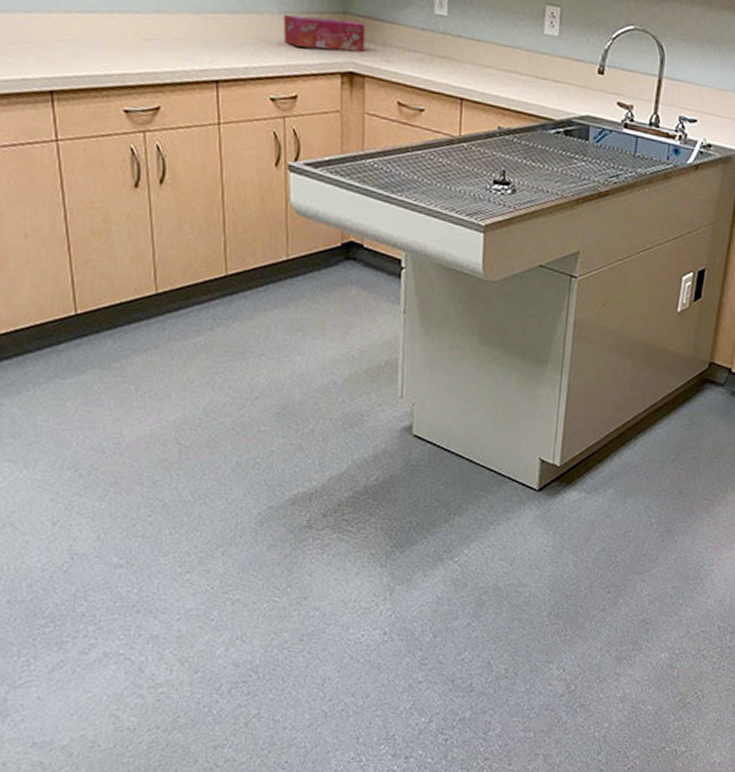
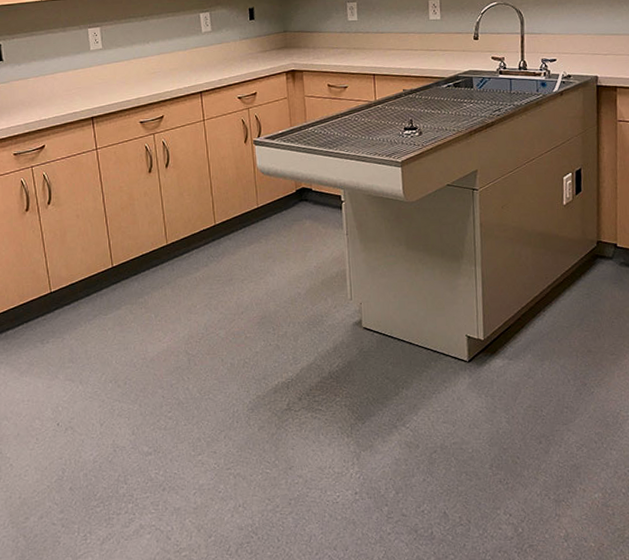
tissue box: present [283,14,365,52] -> none [243,35,301,60]

